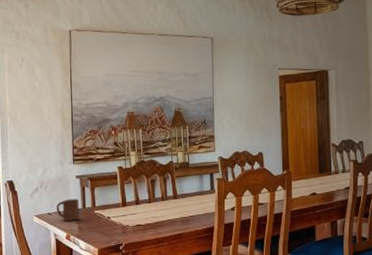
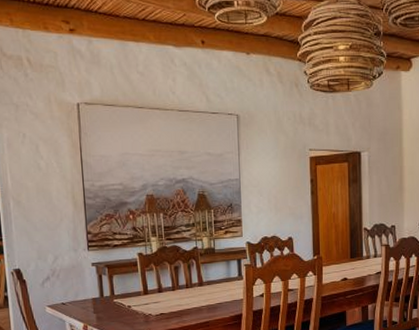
cup: present [56,199,79,221] -> none [70,287,97,311]

